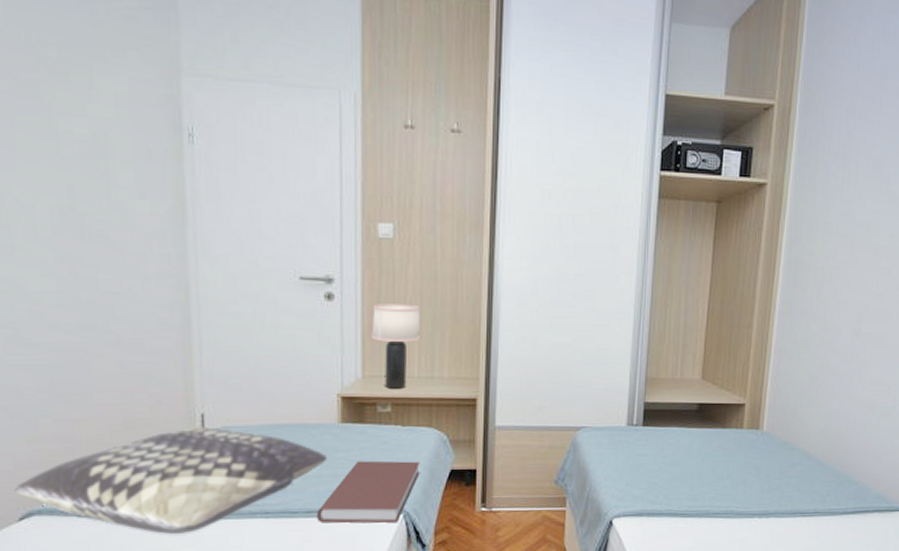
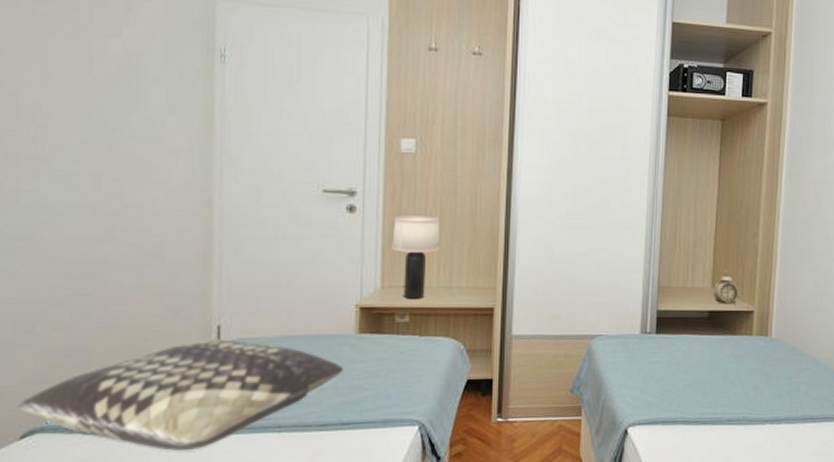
book: present [317,460,420,523] -> none [331,371,437,437]
alarm clock: none [703,361,730,398] -> present [713,270,738,306]

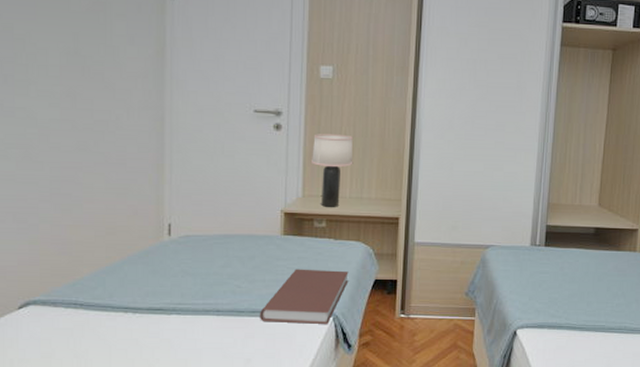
cushion: present [18,339,344,451] -> none [16,235,271,326]
book: none [331,371,437,437] -> present [260,269,349,324]
alarm clock: present [713,270,738,306] -> none [599,190,624,223]

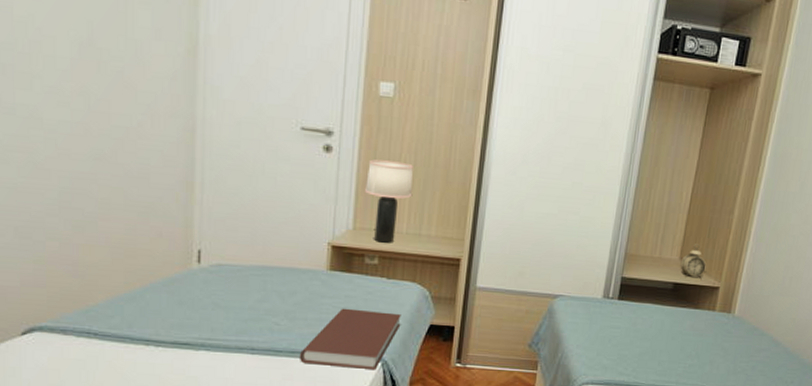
alarm clock: none [599,190,624,223] -> present [680,243,707,280]

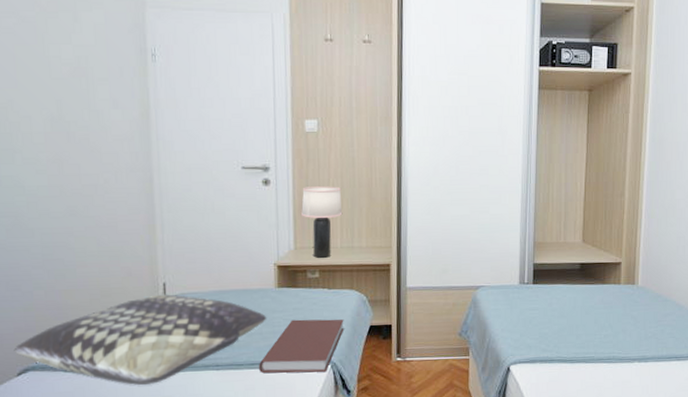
cushion: none [19,262,315,361] -> present [14,294,267,385]
alarm clock: present [680,243,707,280] -> none [584,226,607,258]

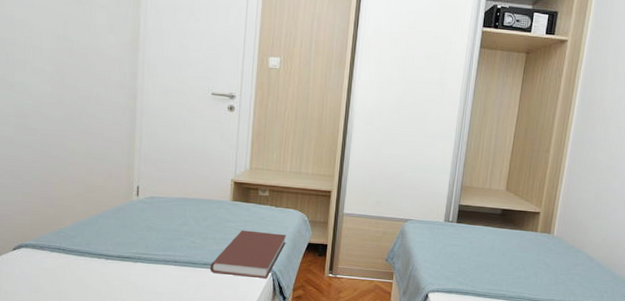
cushion: present [14,294,267,385] -> none [12,195,221,271]
table lamp: present [301,186,343,258] -> none [259,116,295,180]

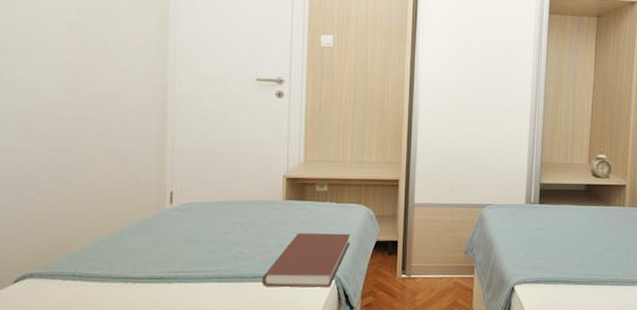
alarm clock: none [506,177,529,207] -> present [590,148,612,180]

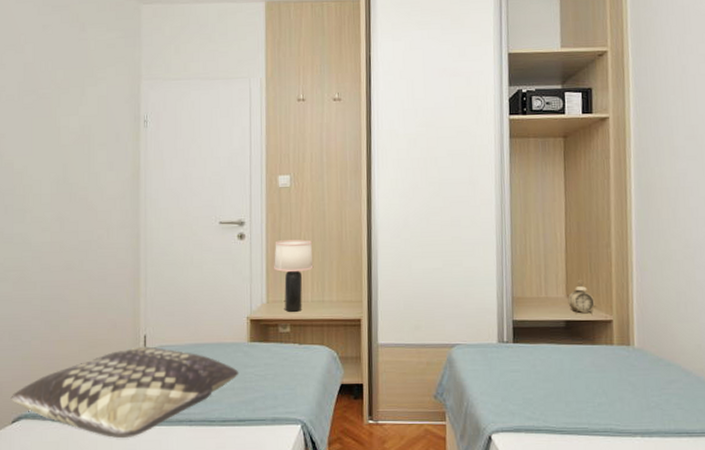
cushion: none [12,203,273,296] -> present [10,346,239,438]
book: present [262,232,350,288] -> none [230,375,315,433]
table lamp: none [313,100,354,171] -> present [274,239,314,312]

